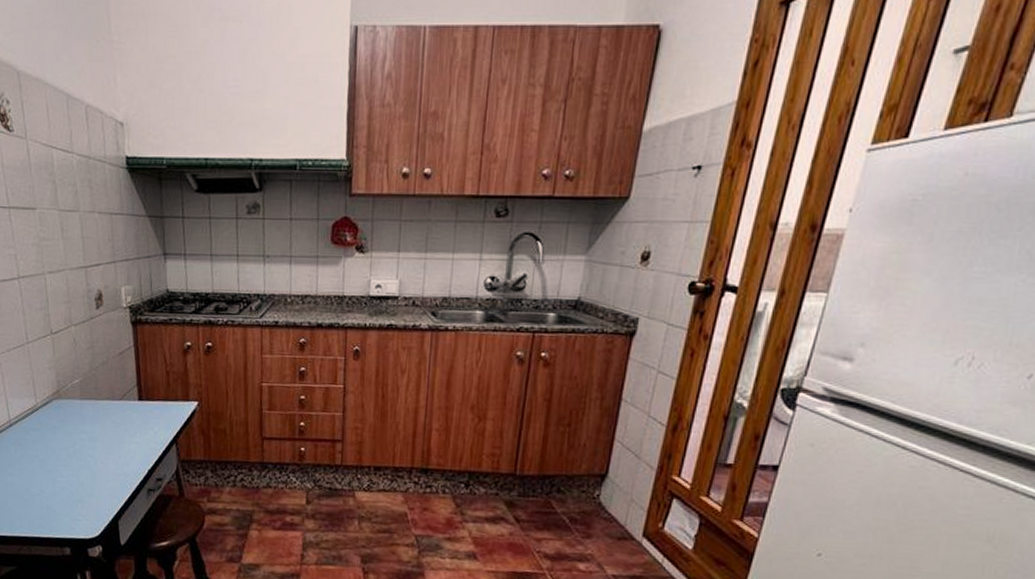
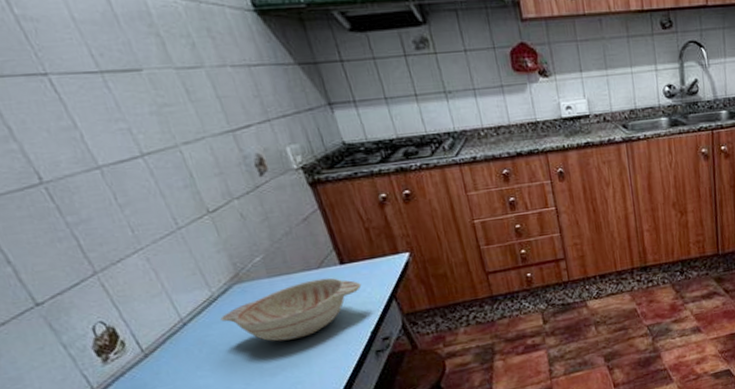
decorative bowl: none [37,409,151,460] -> present [220,277,362,342]

